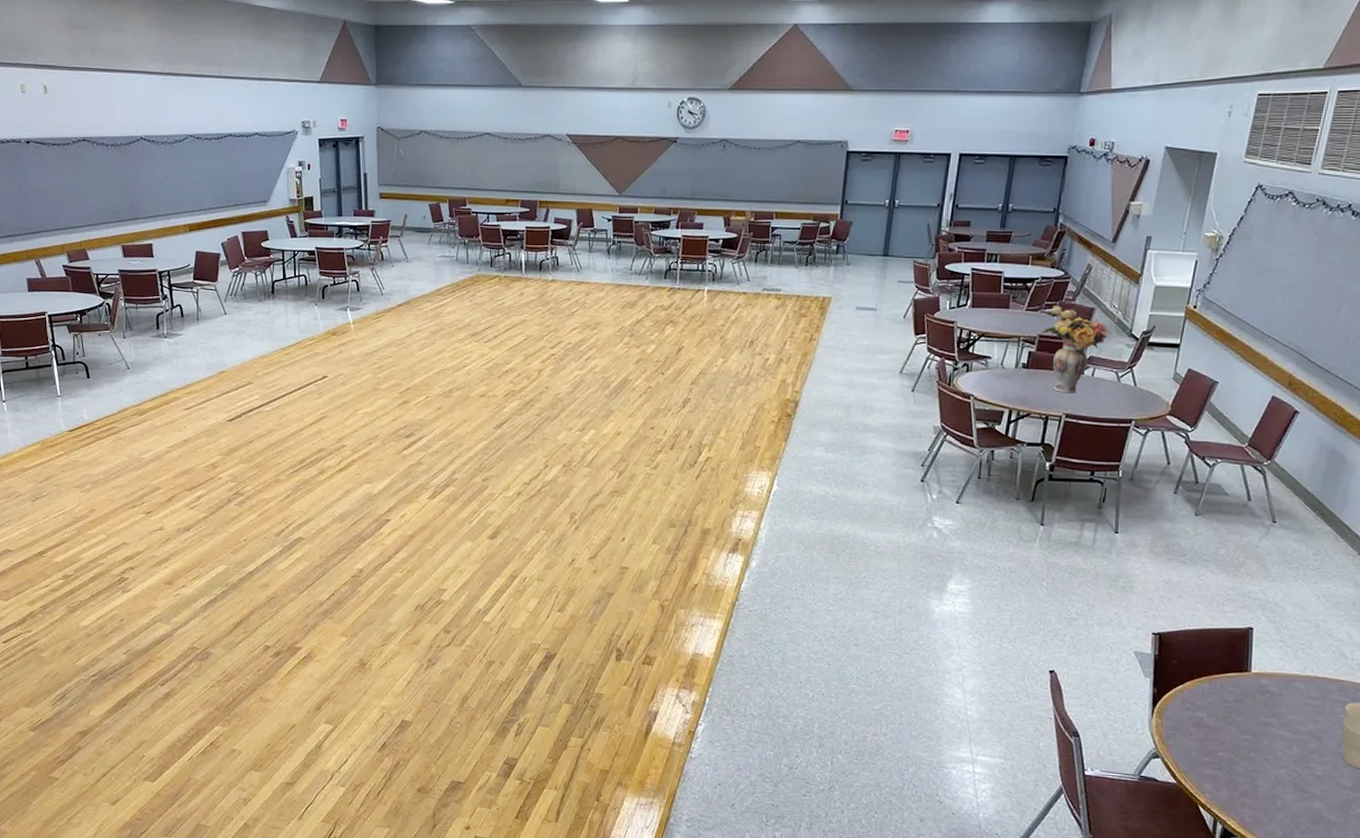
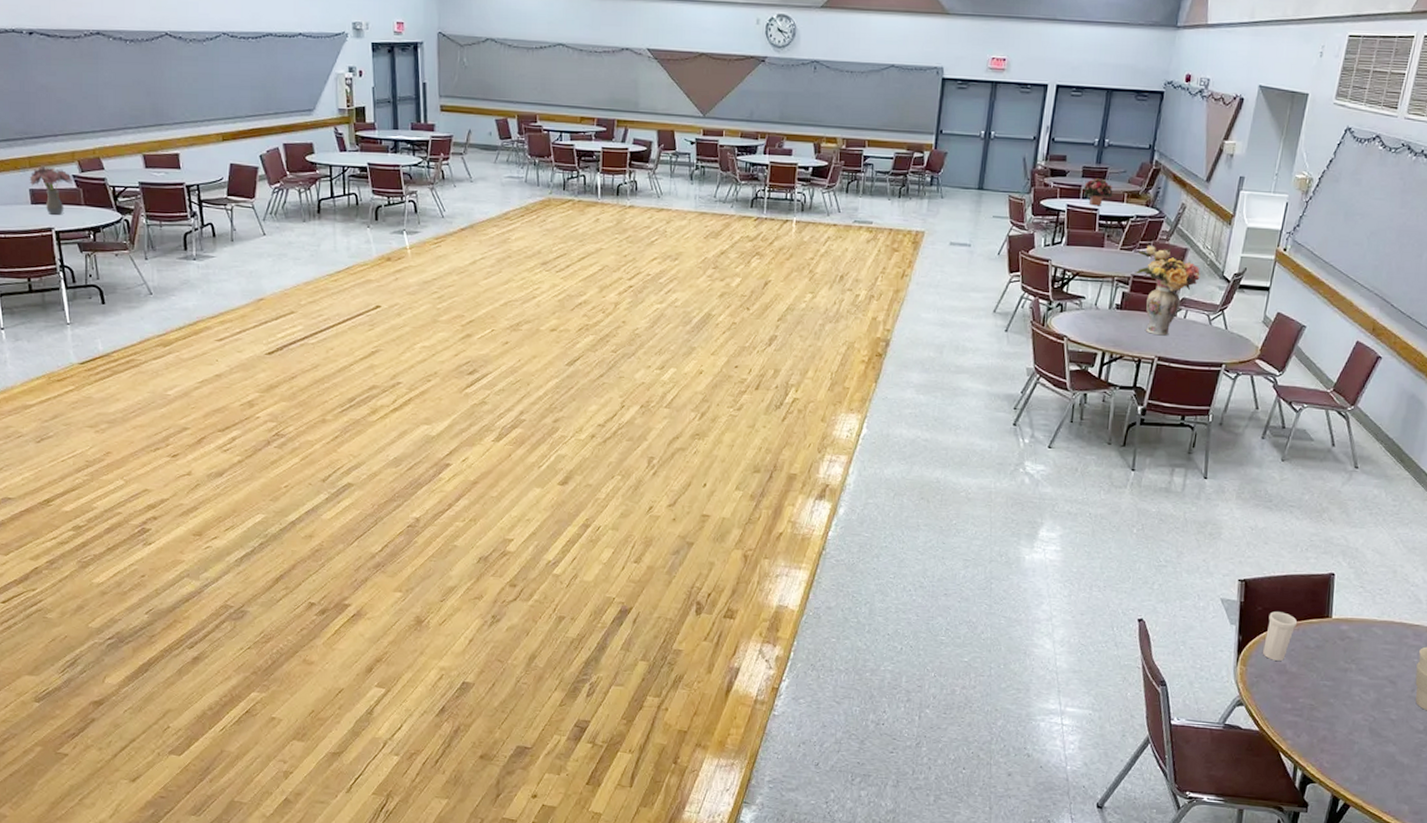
flower arrangement: none [26,258,63,302] -> present [29,167,73,216]
bouquet: none [987,242,1018,269] -> present [1083,178,1113,206]
cup: none [1179,665,1215,714] -> present [1263,611,1298,661]

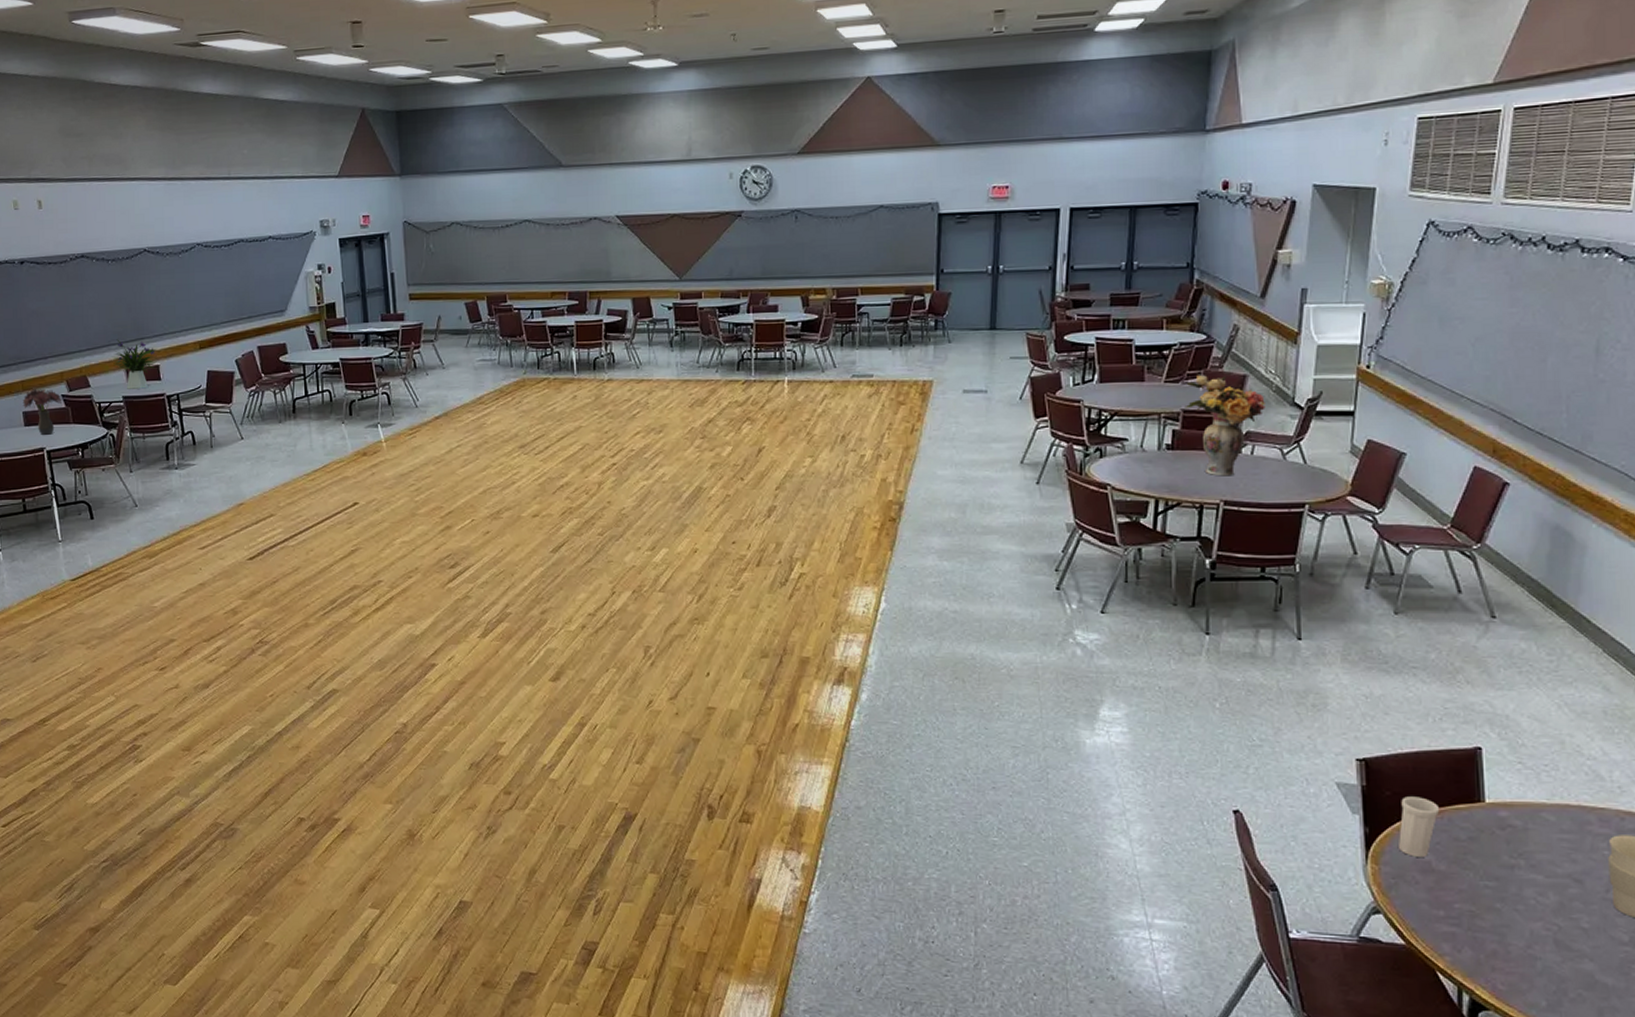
flower arrangement: none [130,123,177,176] -> present [113,339,157,389]
bouquet: present [1083,178,1113,206] -> none [1113,305,1149,337]

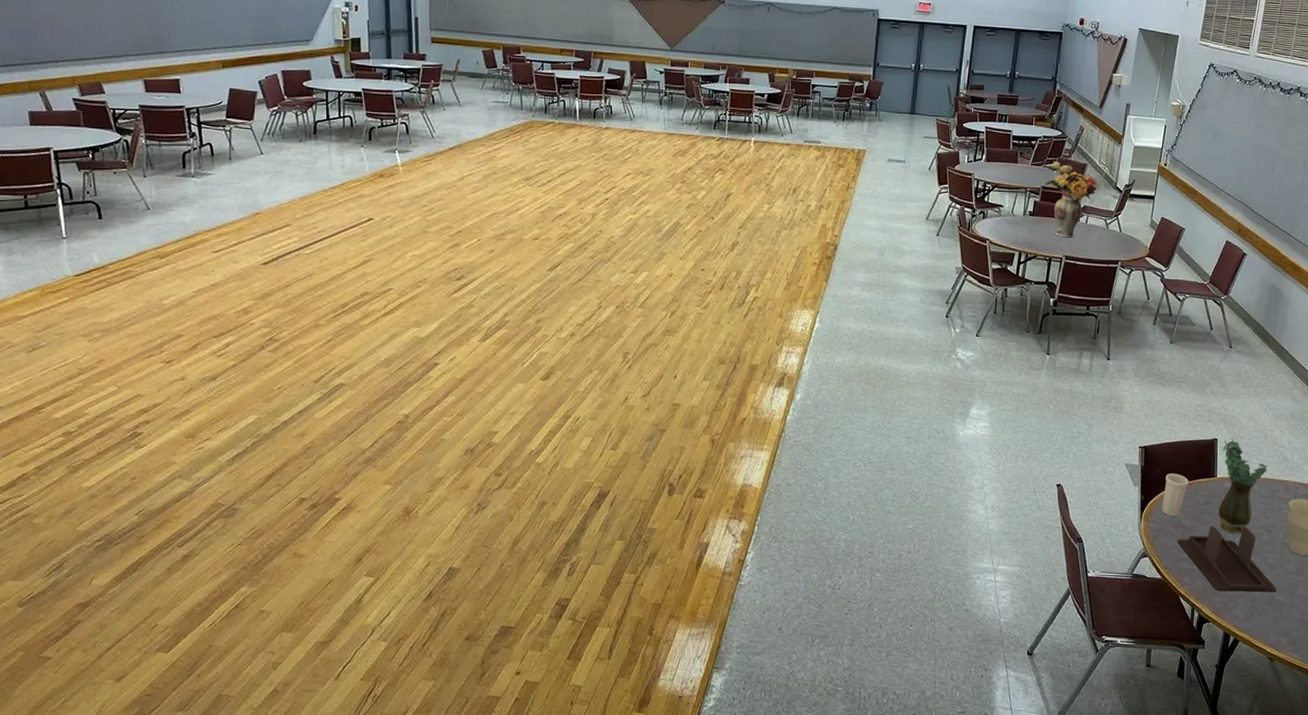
flower arrangement: present [22,389,63,436] -> none [28,90,73,137]
flower arrangement: present [113,339,157,389] -> none [131,51,178,100]
napkin holder: none [1427,872,1599,971] -> present [1177,526,1277,592]
vase: none [1491,745,1569,884] -> present [1218,437,1268,534]

